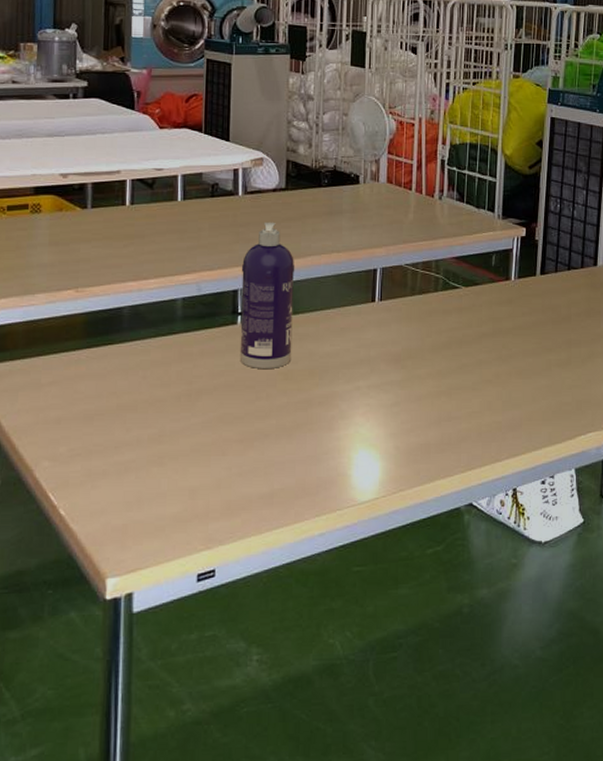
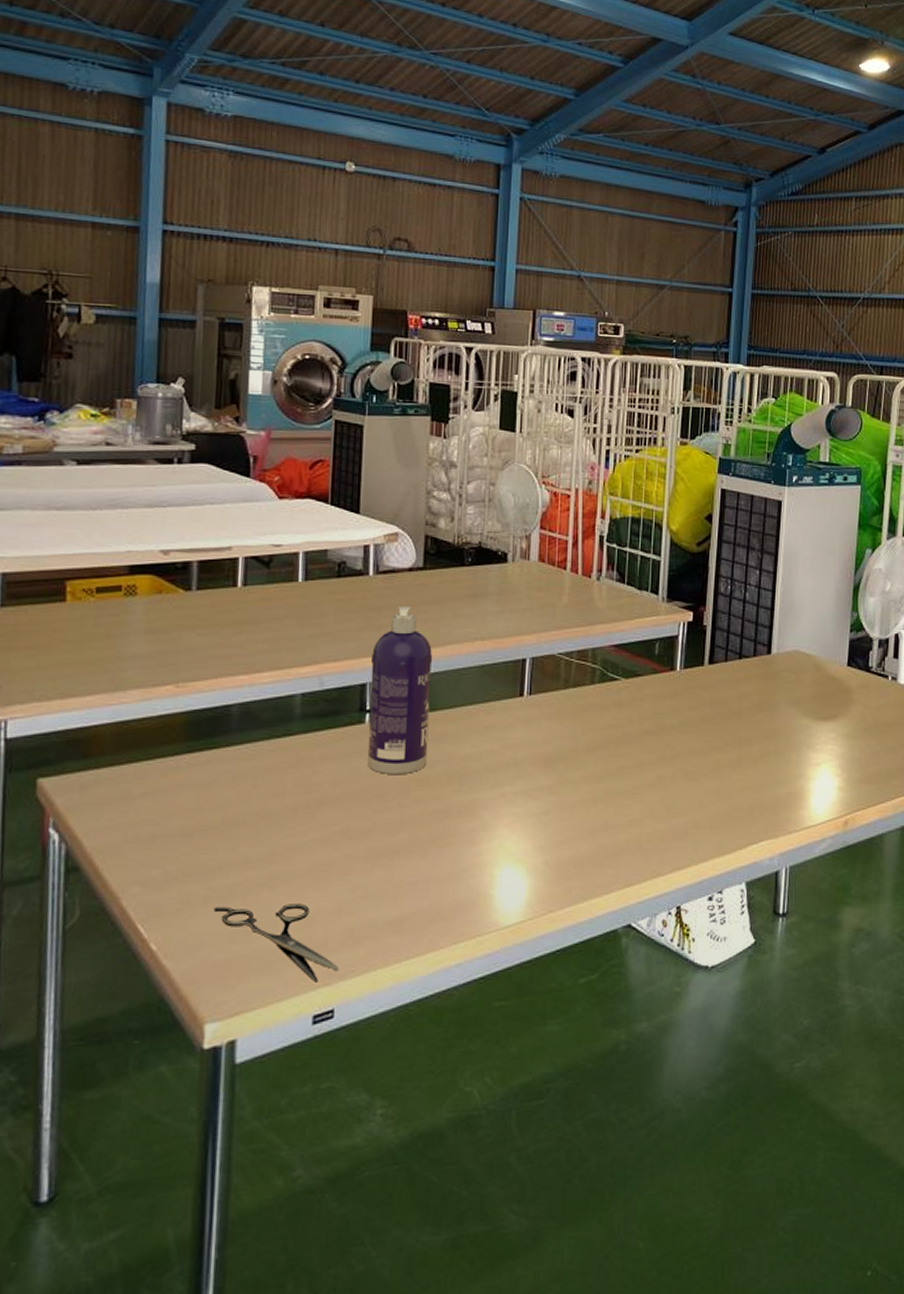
scissors: none [111,478,219,547] -> present [213,903,340,984]

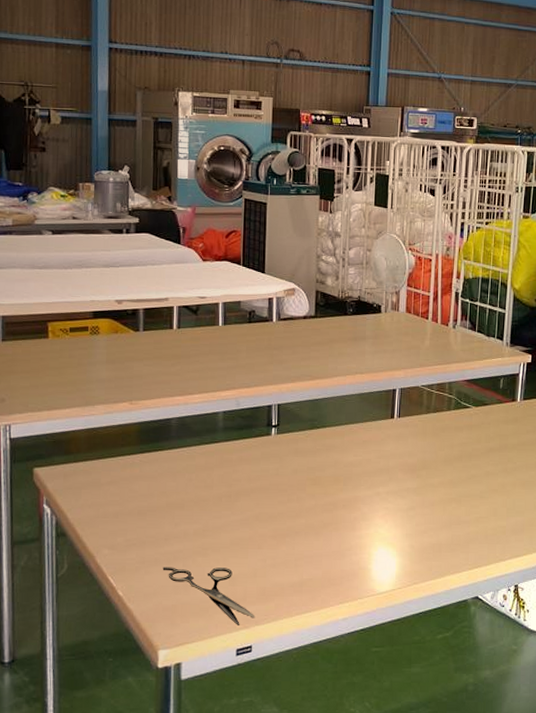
spray bottle: present [367,605,433,774] -> none [273,345,323,475]

